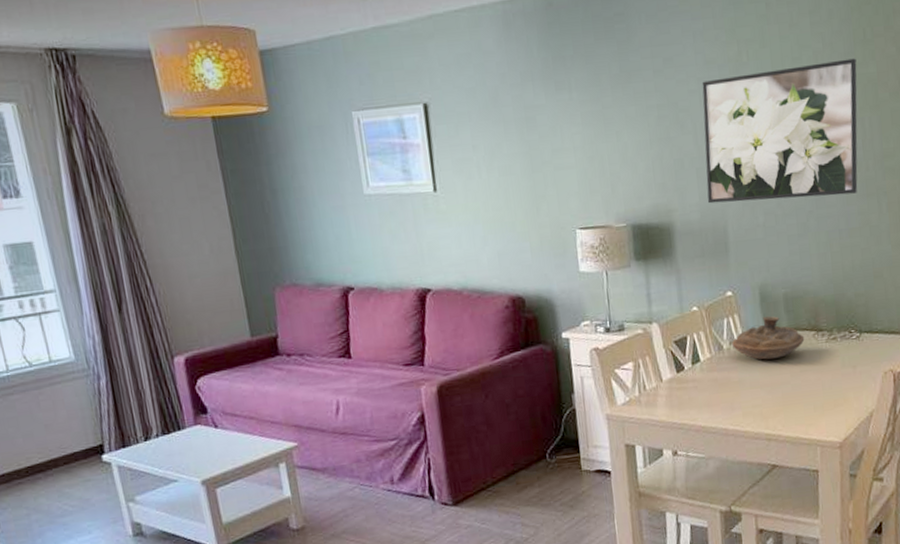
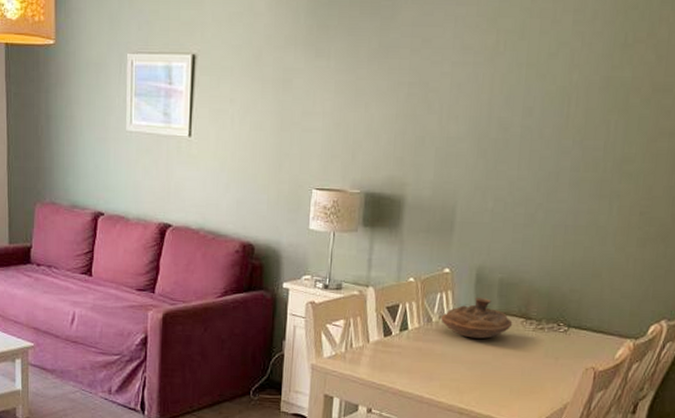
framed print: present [702,58,858,204] -> none [441,60,613,193]

